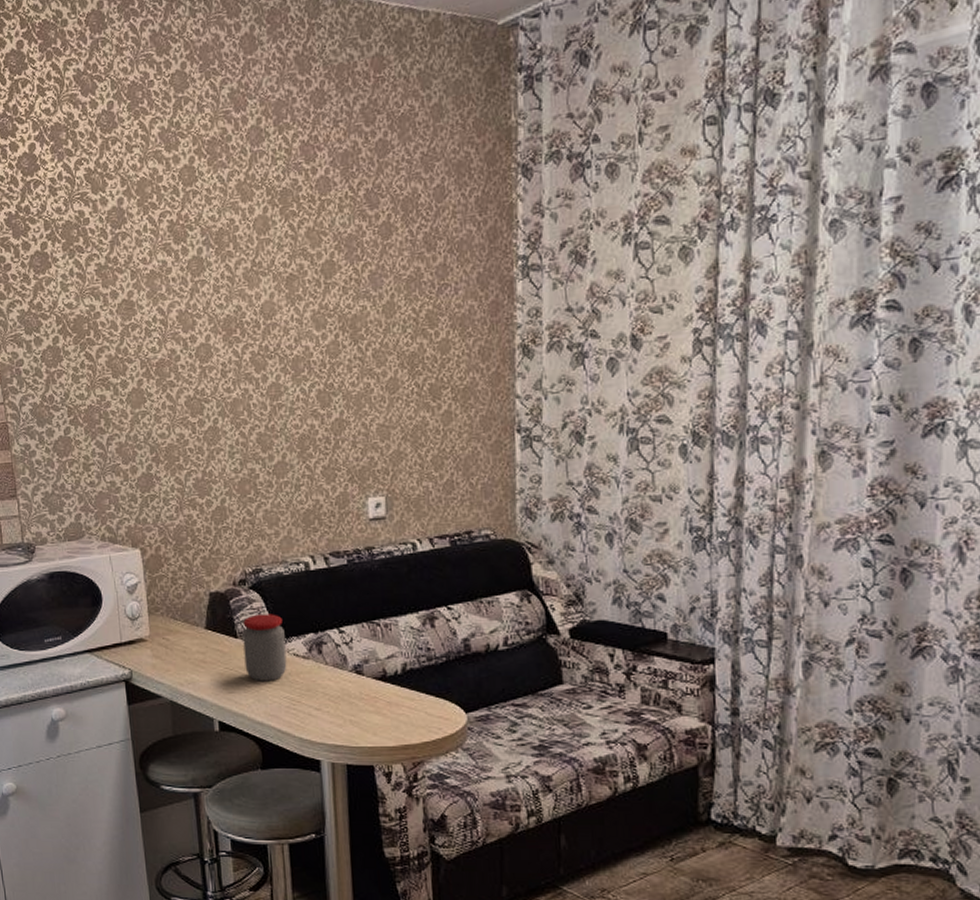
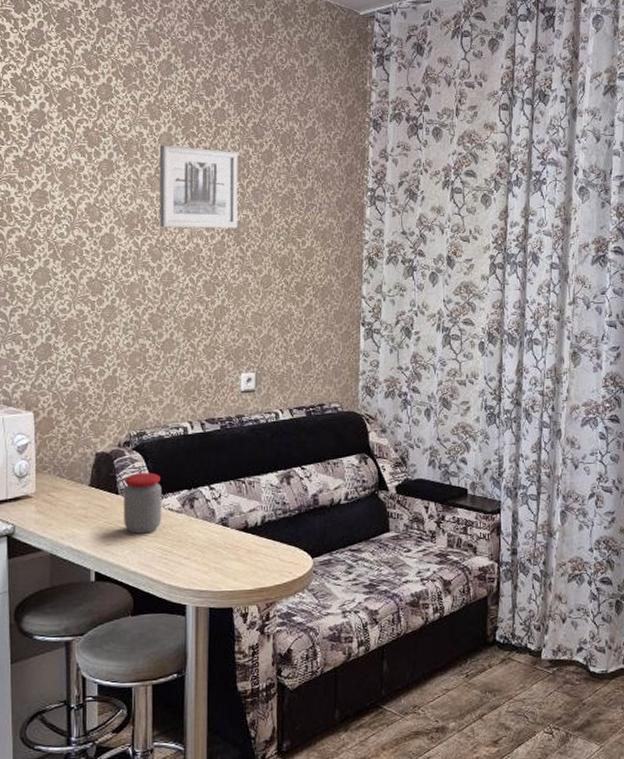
wall art: none [254,228,354,331] -> present [159,145,238,229]

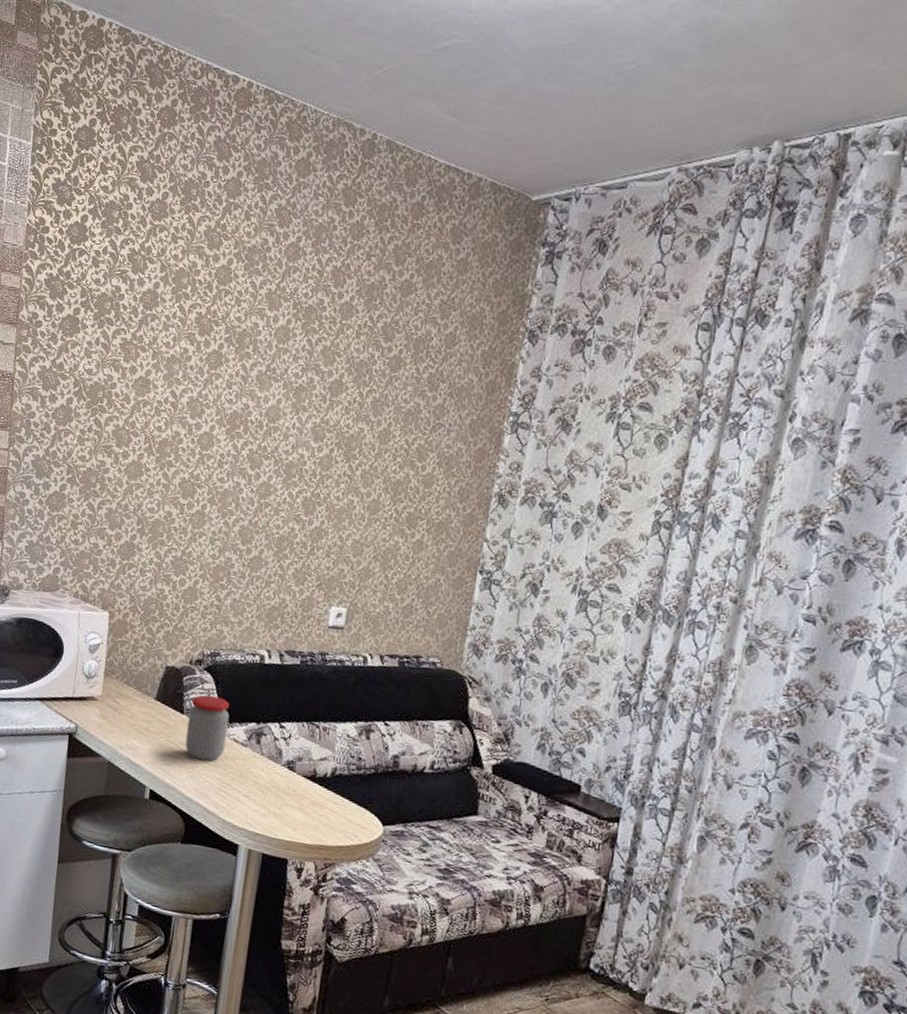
wall art: present [159,145,238,229] -> none [263,340,362,442]

